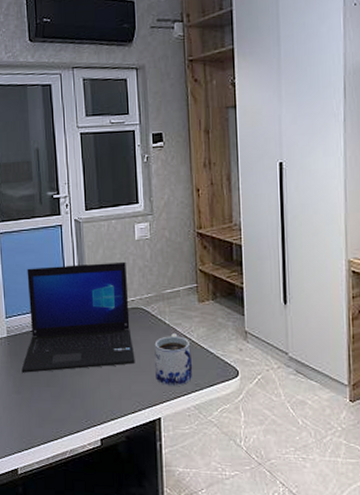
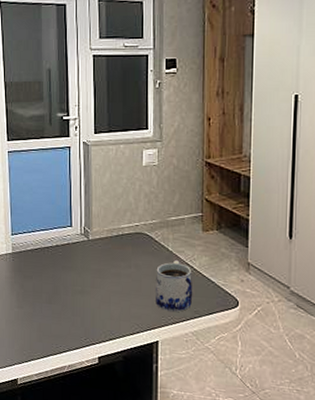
laptop: present [21,261,135,373] -> none [25,186,136,290]

